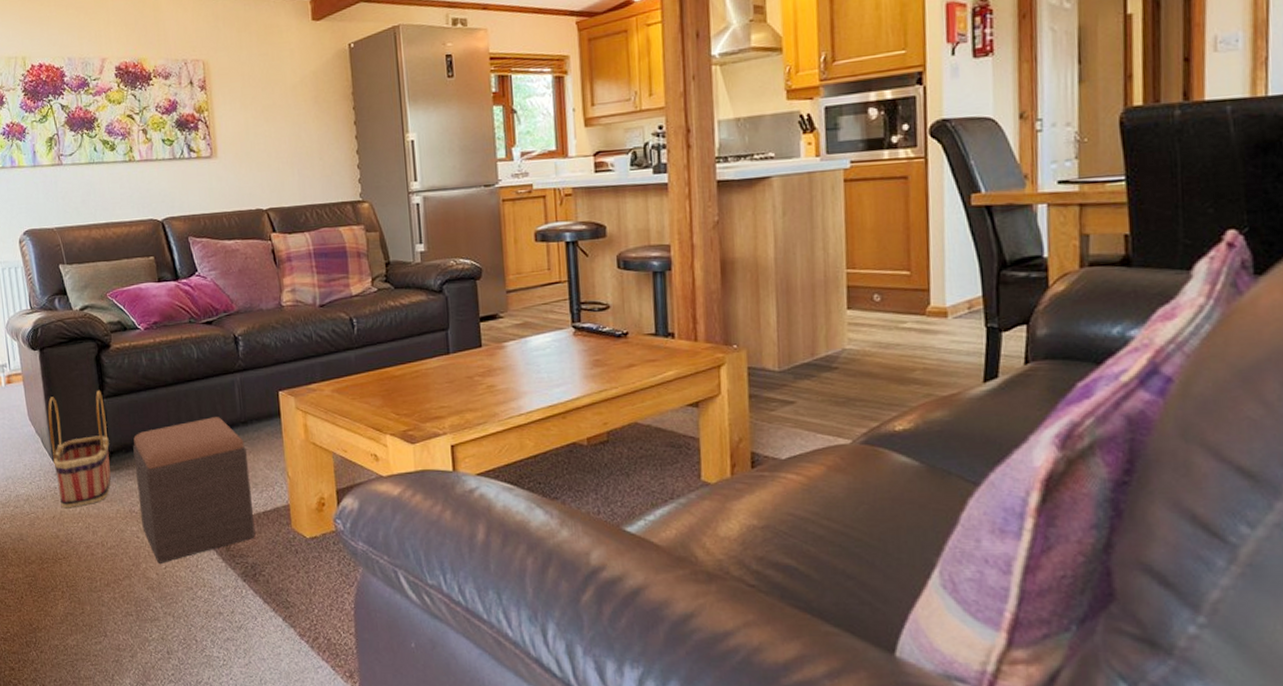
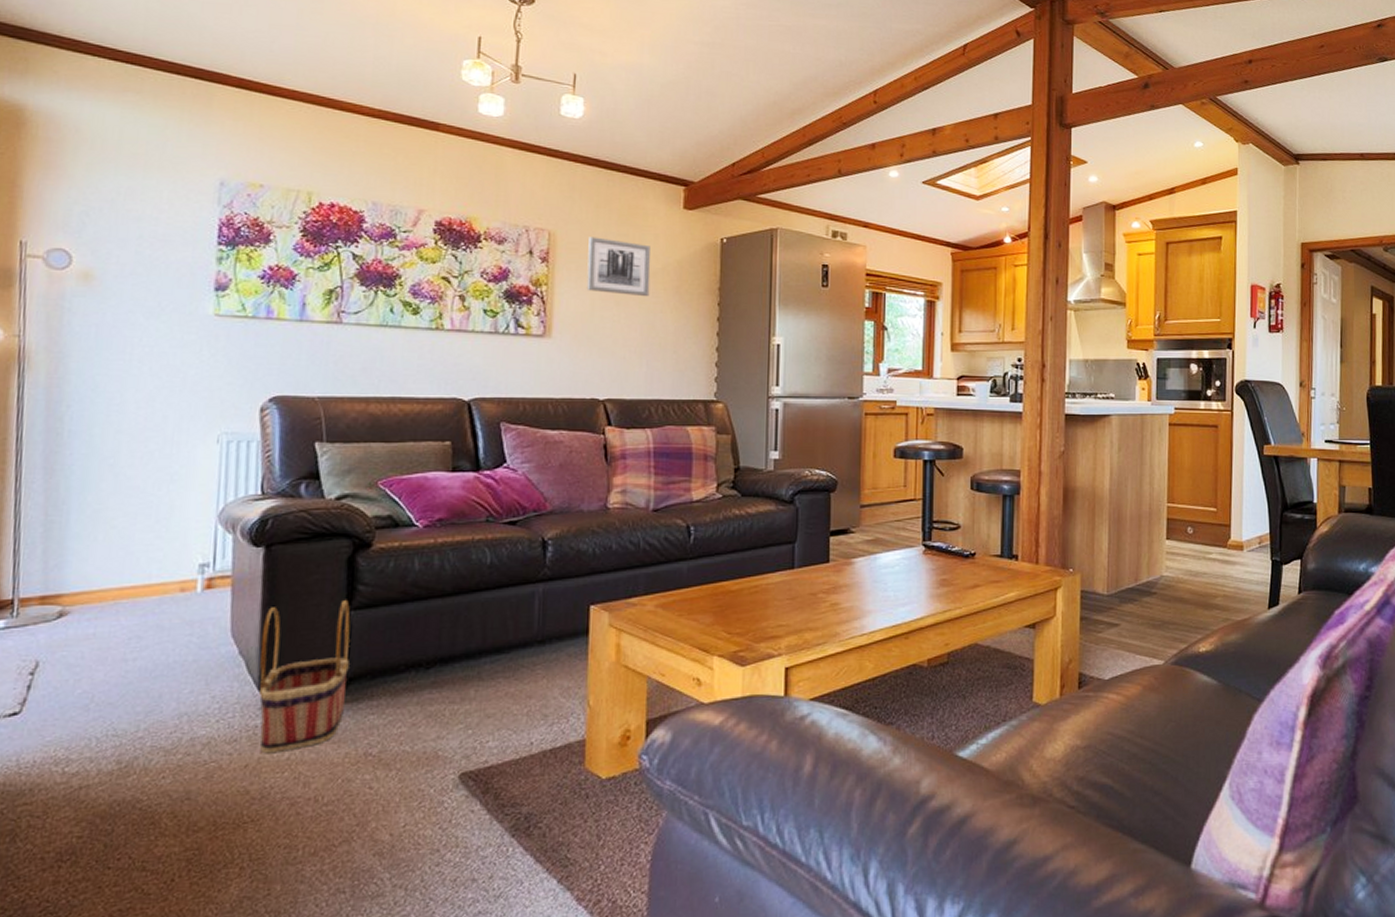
footstool: present [133,417,256,563] -> none [379,635,540,821]
wall art: none [236,60,293,112] -> present [586,237,651,297]

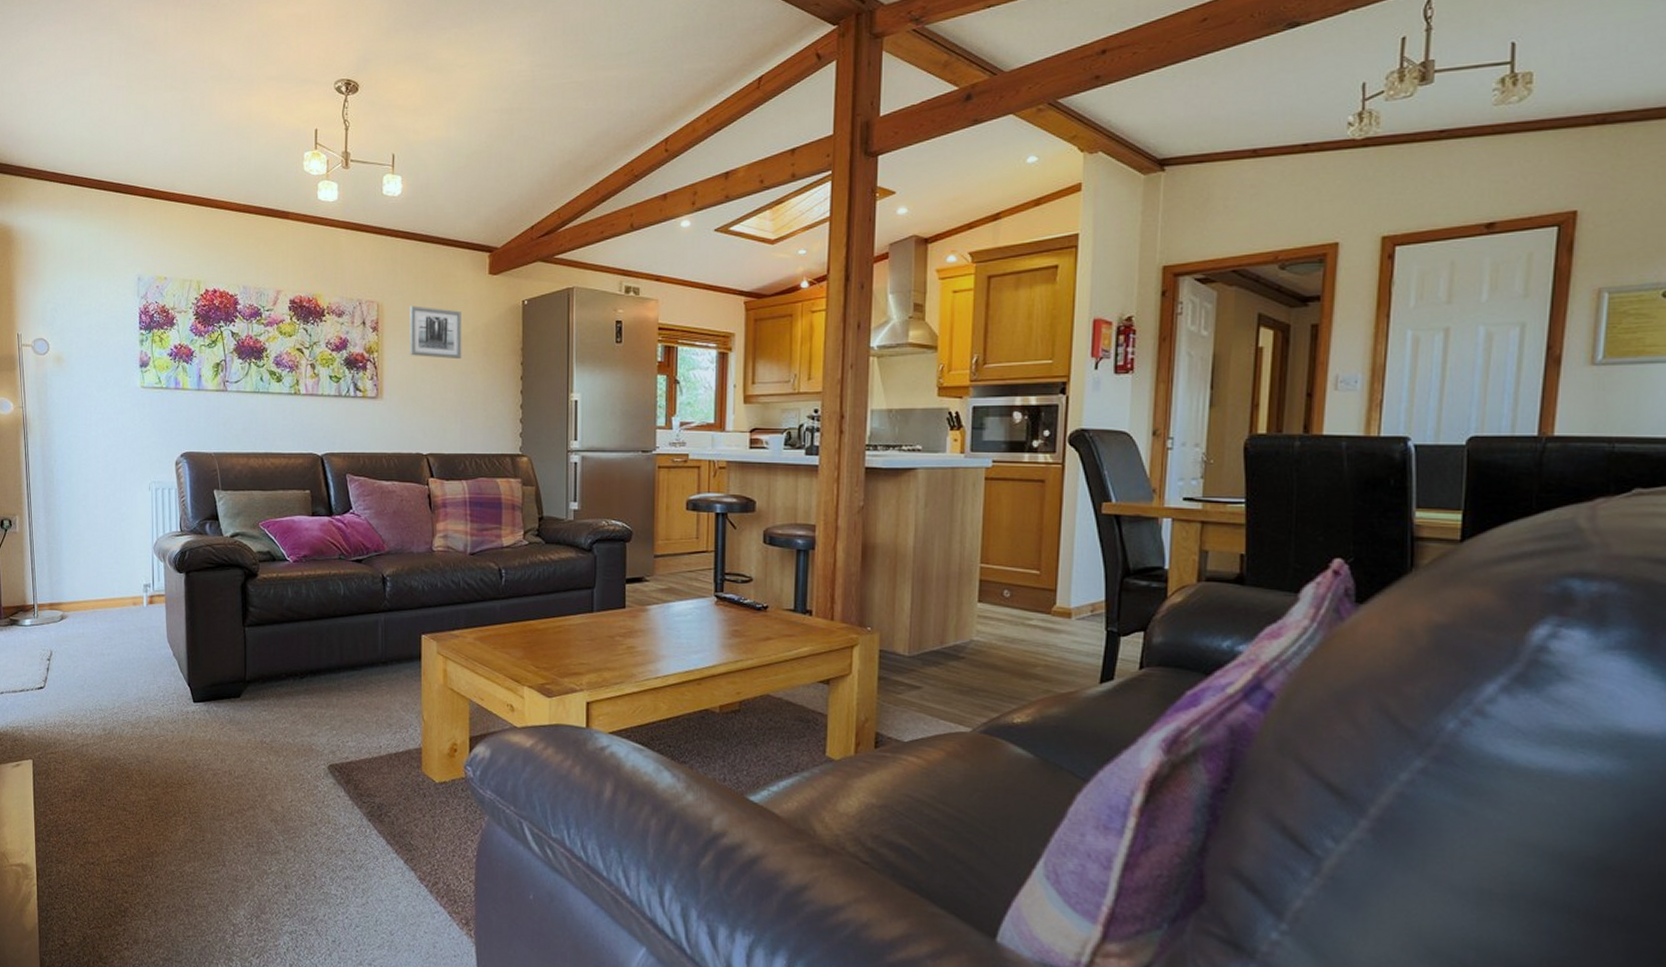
basket: present [259,600,351,754] -> none [188,619,247,734]

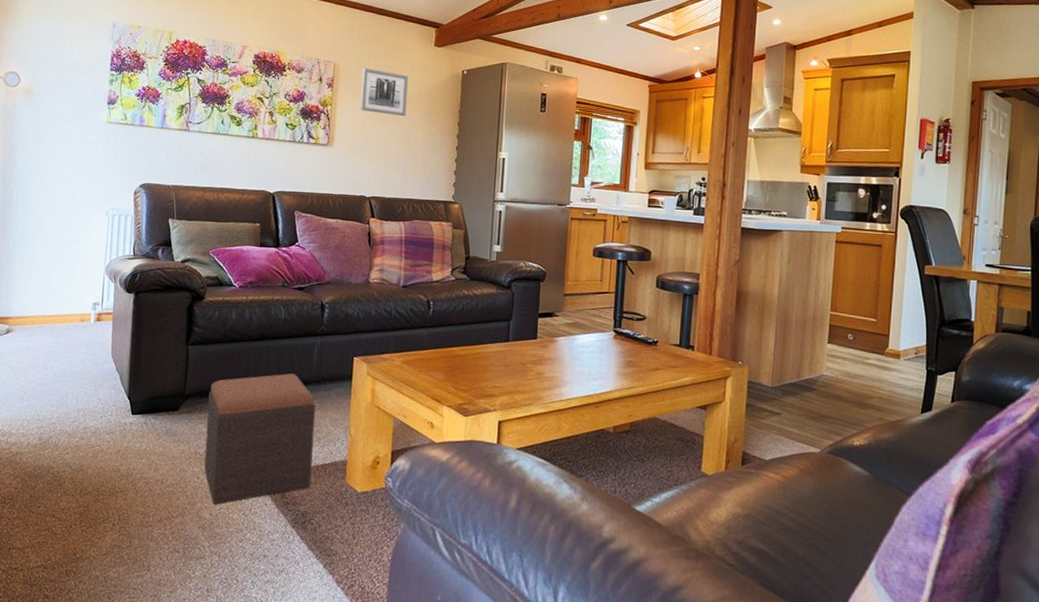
footstool: none [270,654,385,797] -> present [204,373,316,505]

